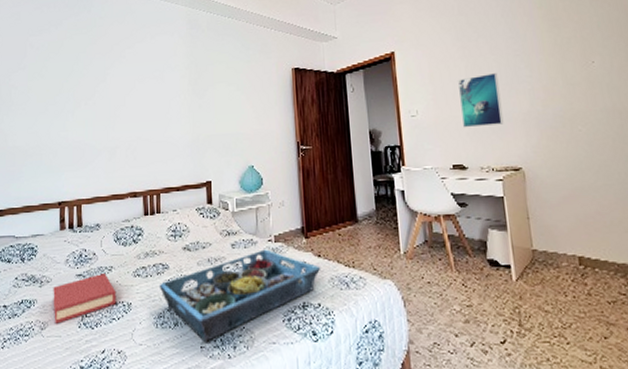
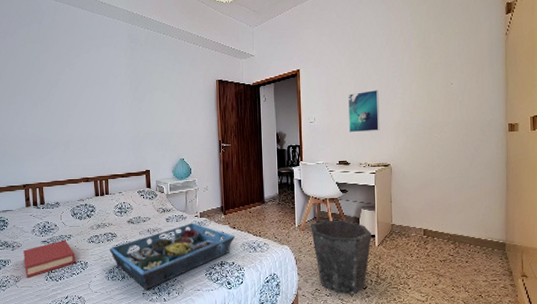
waste bin: none [421,244,507,352] -> present [311,220,372,295]

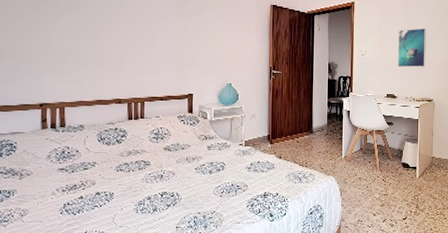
hardback book: present [23,240,76,278] -> none [33,168,99,211]
serving tray: present [109,223,236,290] -> none [140,151,281,223]
waste bin: present [311,220,372,295] -> none [357,151,413,226]

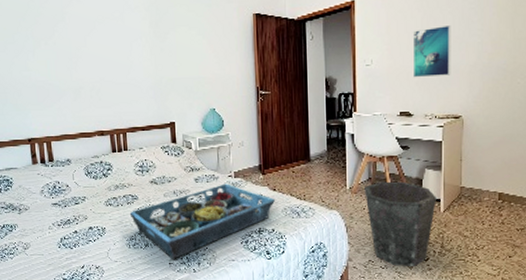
serving tray: none [140,151,281,223] -> present [129,183,276,259]
waste bin: none [357,151,413,226] -> present [364,181,436,267]

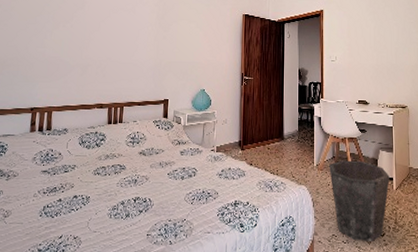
serving tray: present [129,183,276,259] -> none [115,157,252,230]
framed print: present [413,26,451,78] -> none [368,34,398,73]

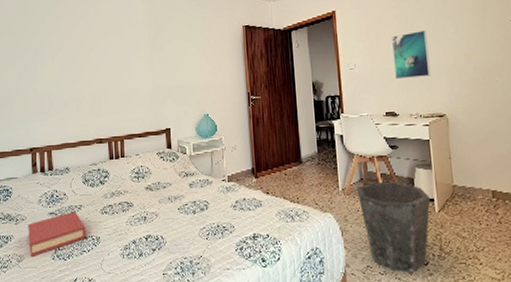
hardback book: none [17,171,77,212] -> present [28,212,86,257]
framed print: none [368,34,398,73] -> present [392,30,431,80]

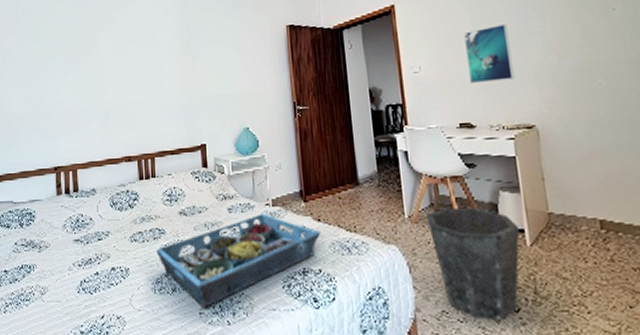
hardback book: present [28,212,86,257] -> none [52,239,114,289]
serving tray: none [124,188,270,269] -> present [156,213,321,308]

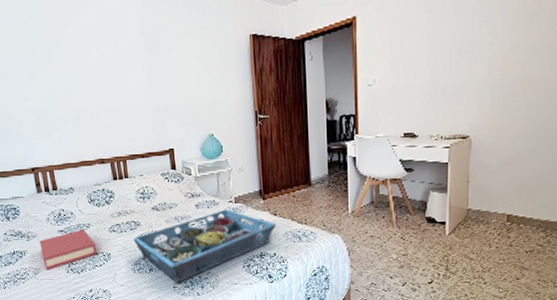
hardback book: none [52,239,114,289] -> present [39,230,97,270]
waste bin: present [426,207,520,321] -> none [367,204,441,290]
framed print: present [464,24,515,84] -> none [419,40,460,98]

